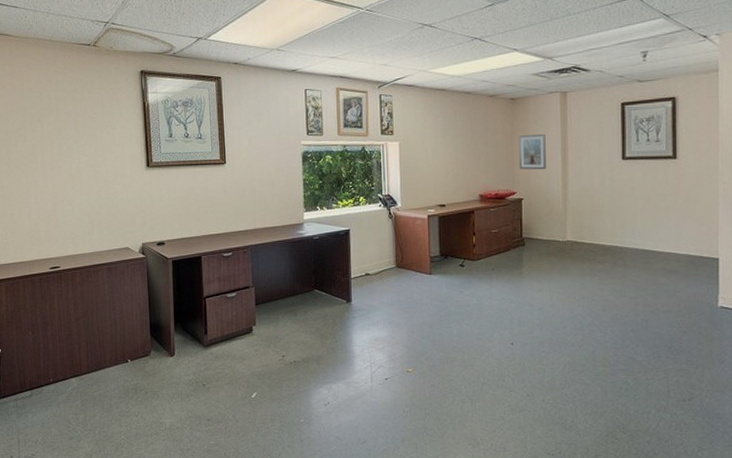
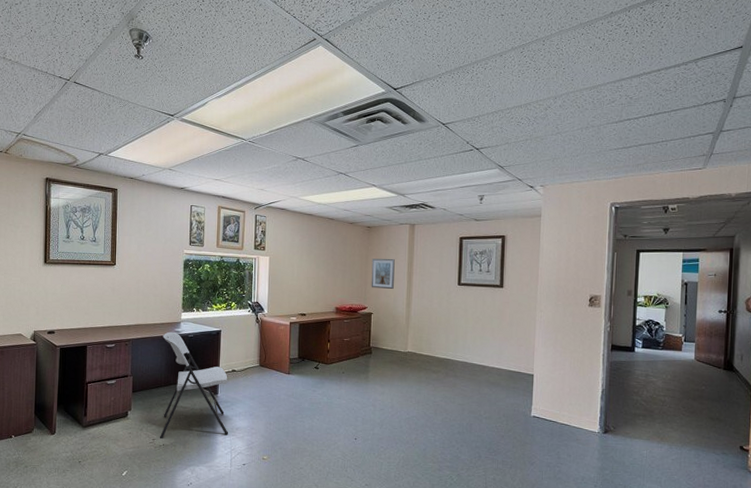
chair: none [284,234,366,356] -> present [159,331,228,439]

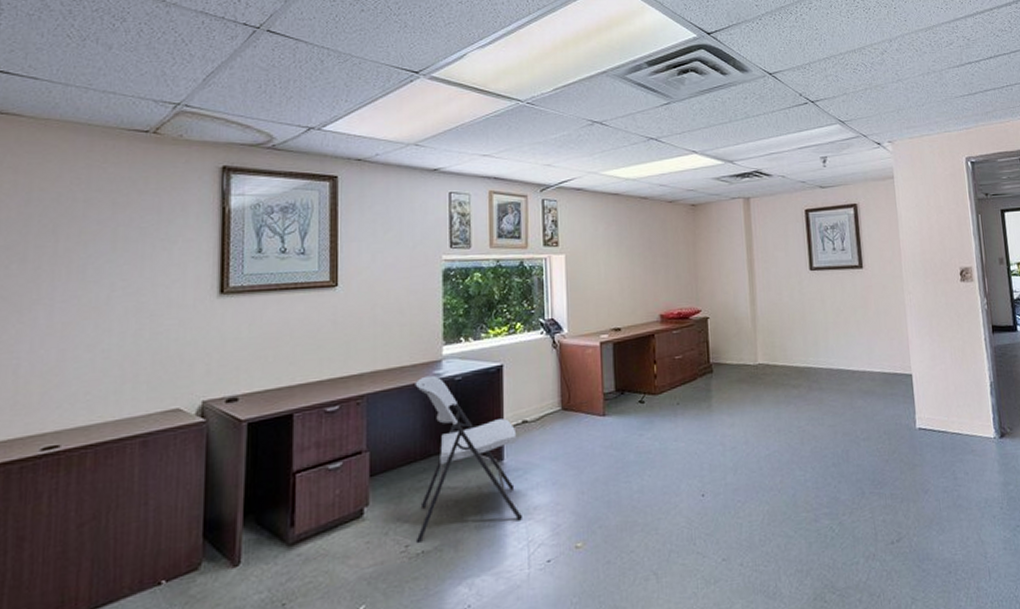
picture frame: present [371,258,395,289] -> none [701,243,732,284]

